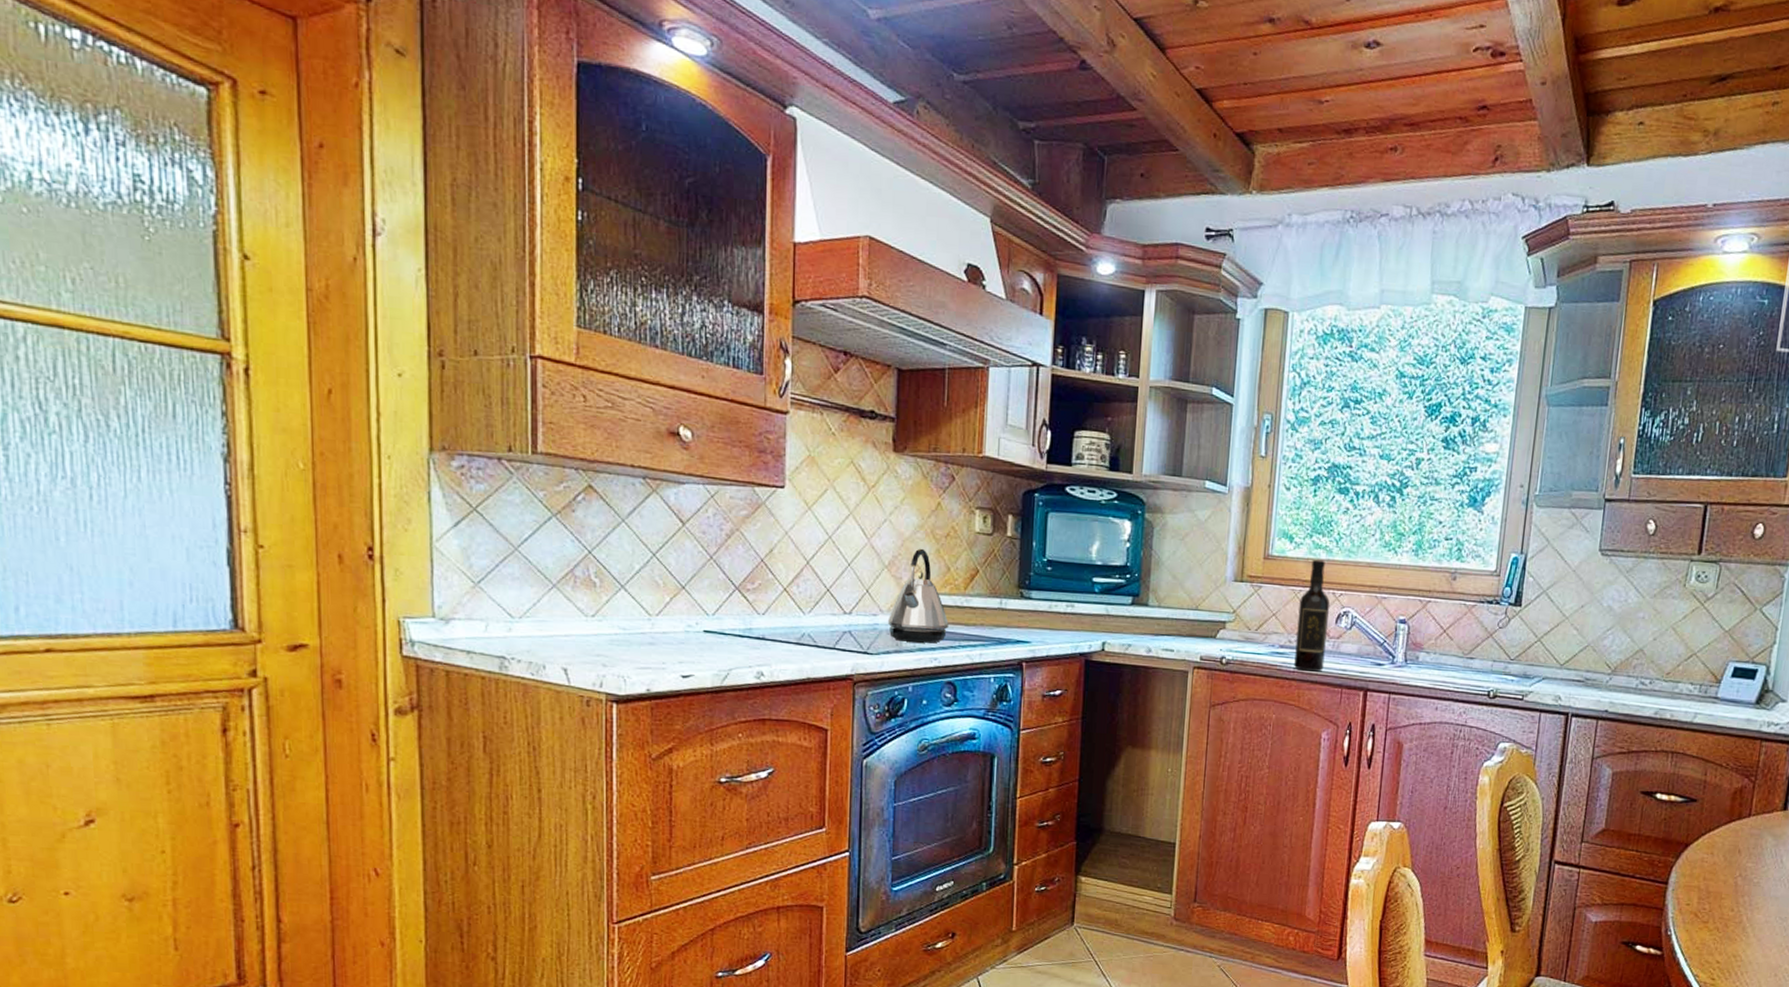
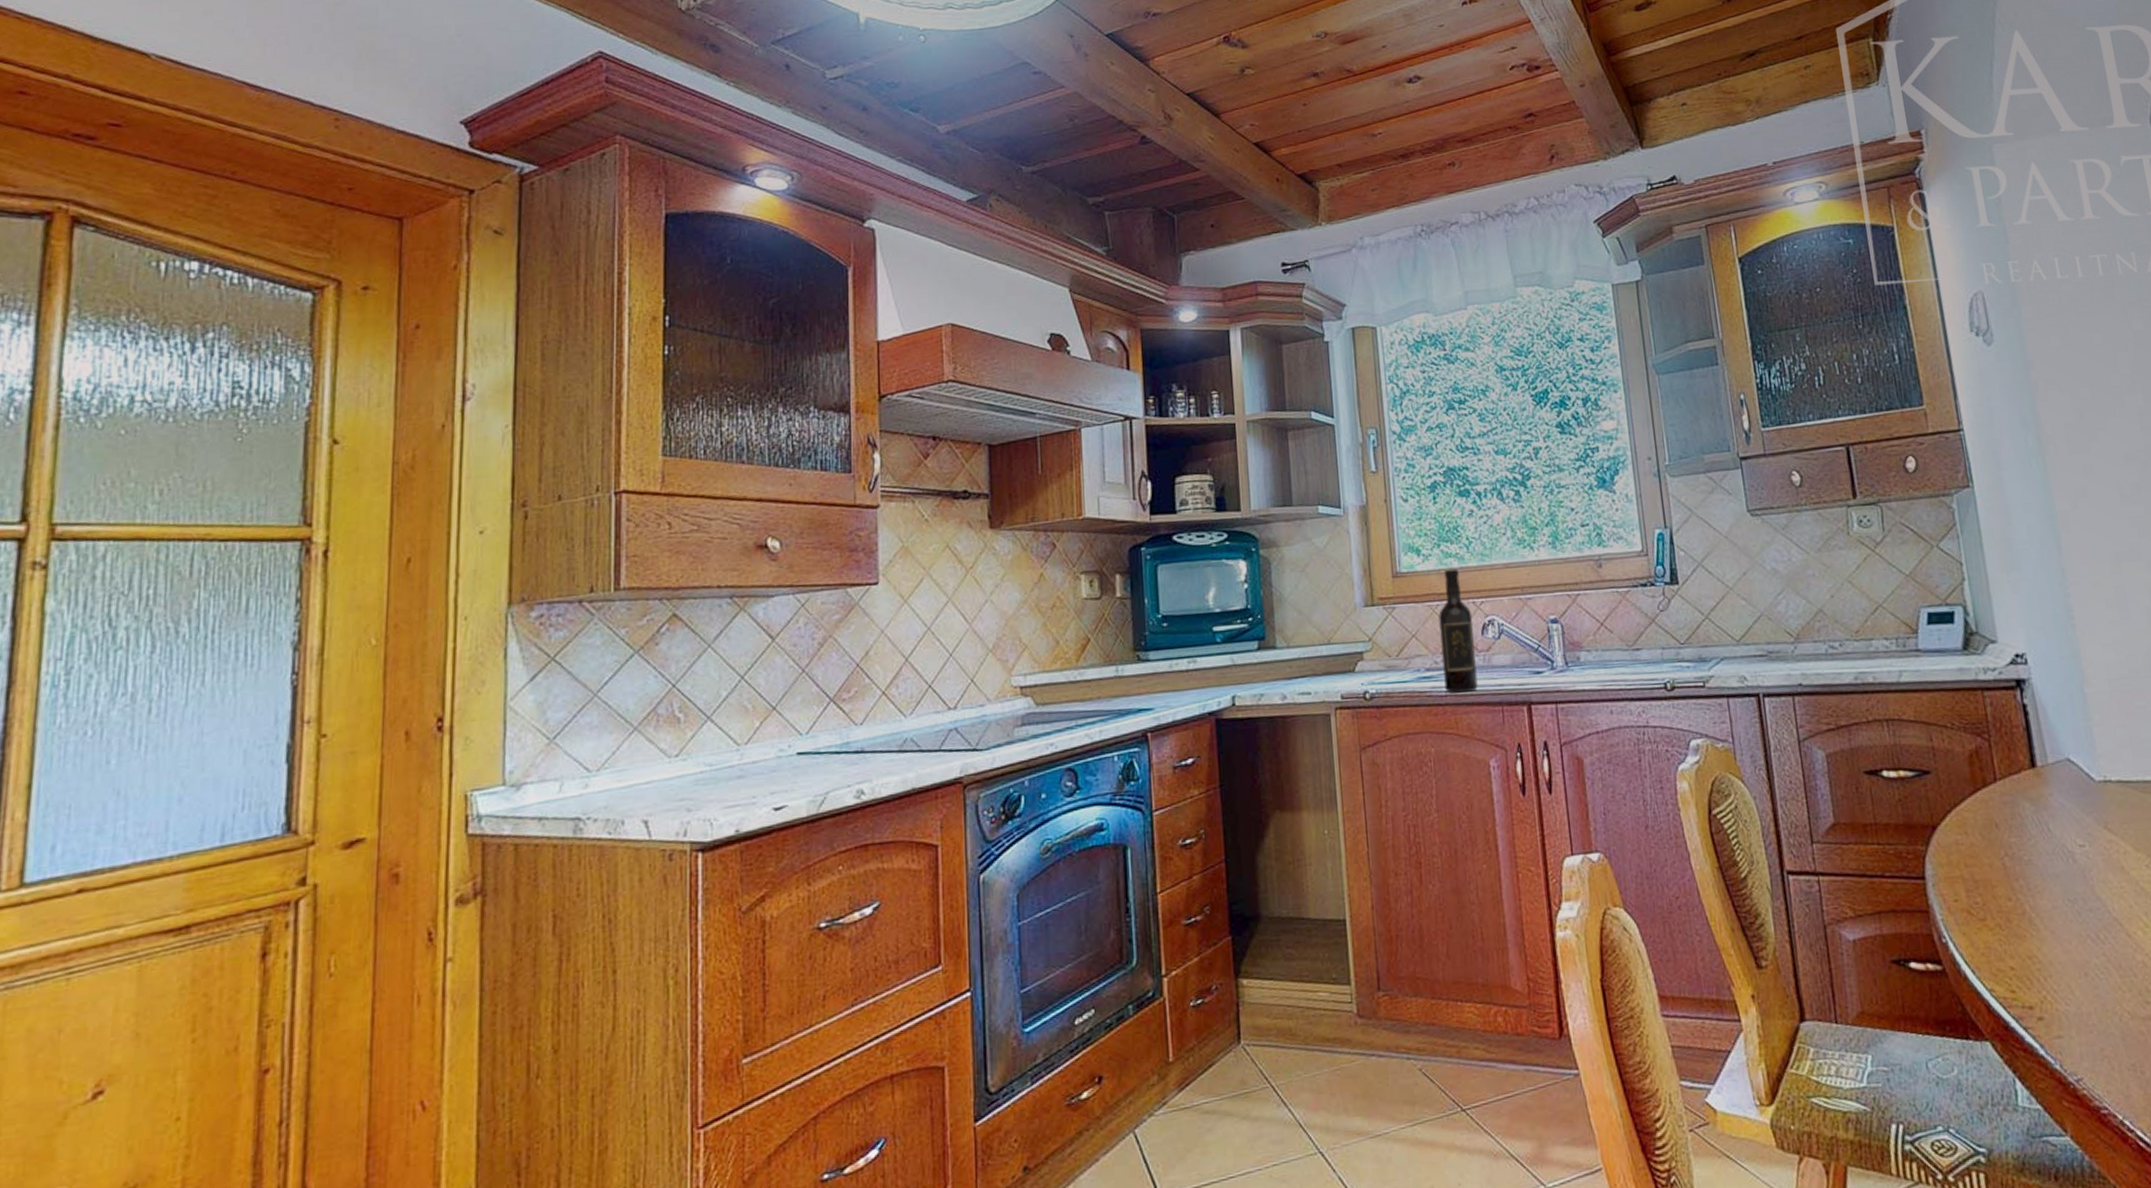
kettle: present [887,548,949,643] -> none [996,625,1063,730]

